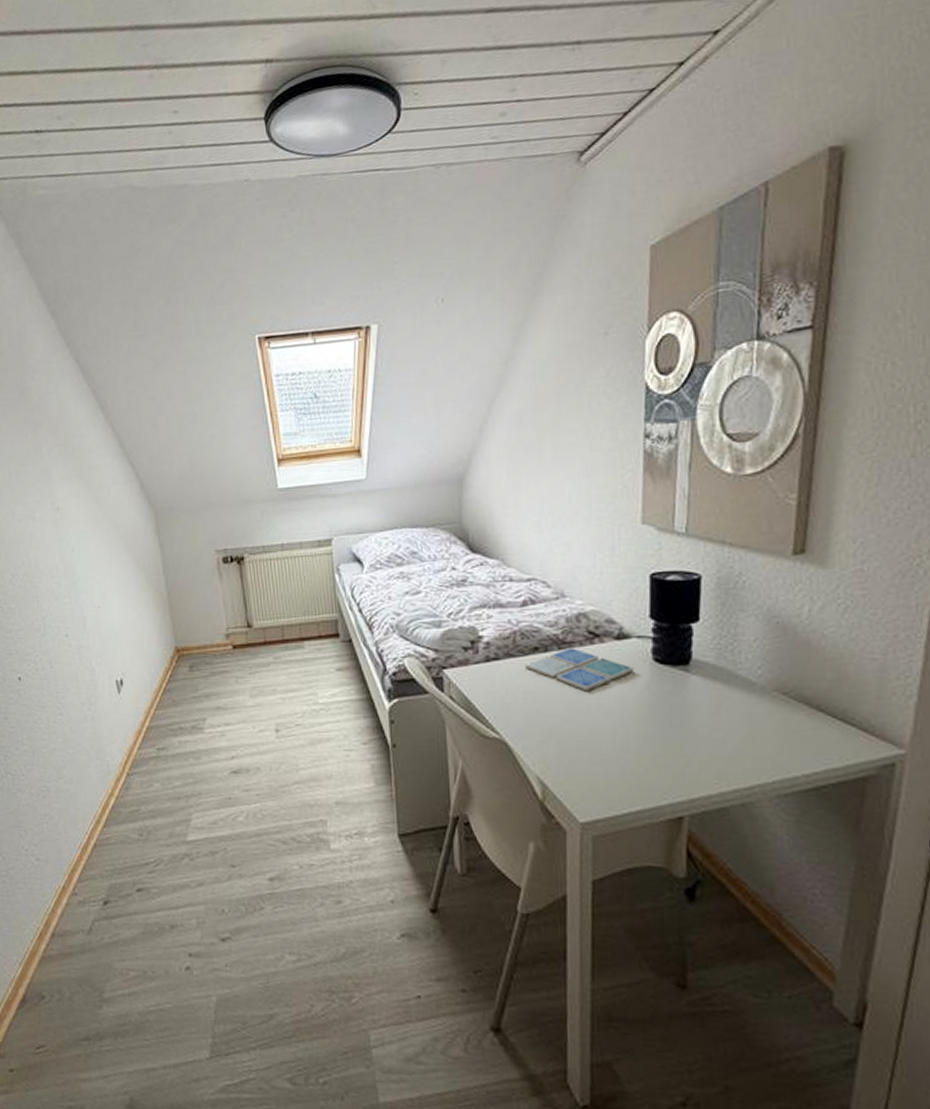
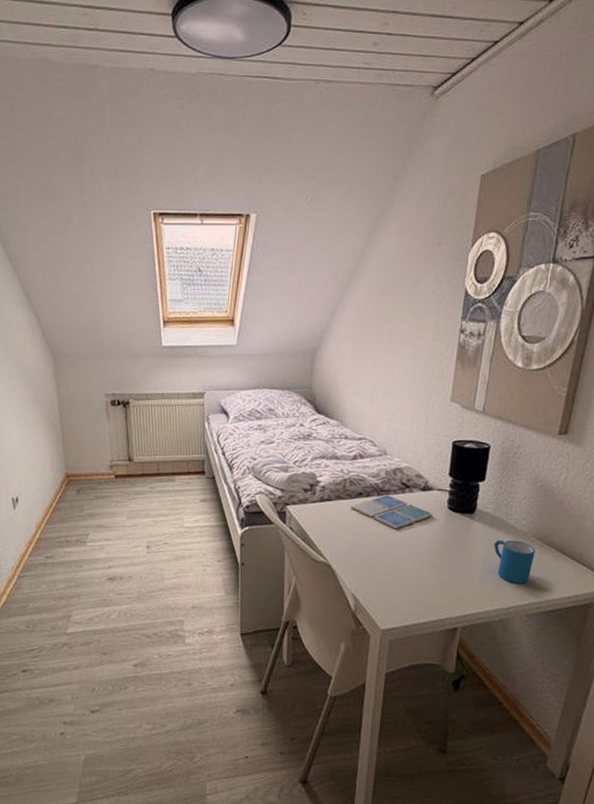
mug: none [719,696,780,754] -> present [493,539,535,584]

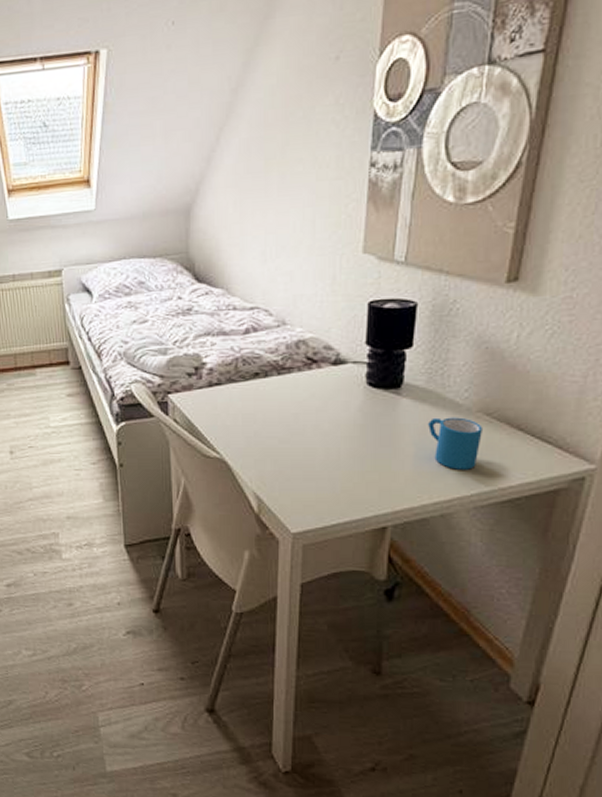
drink coaster: present [351,494,433,530] -> none [246,372,349,414]

